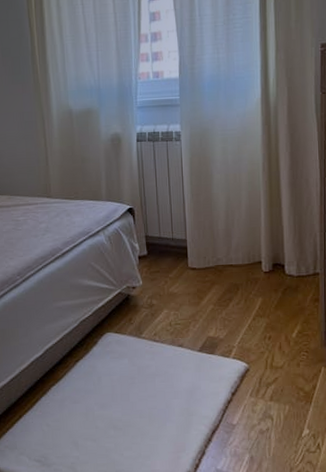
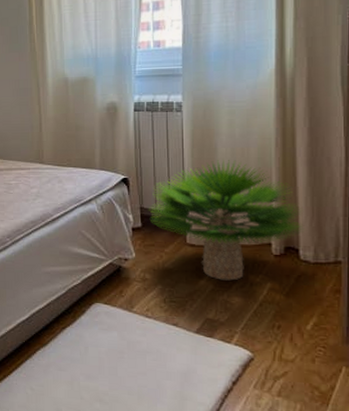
potted plant: none [155,185,288,300] -> present [150,160,304,281]

